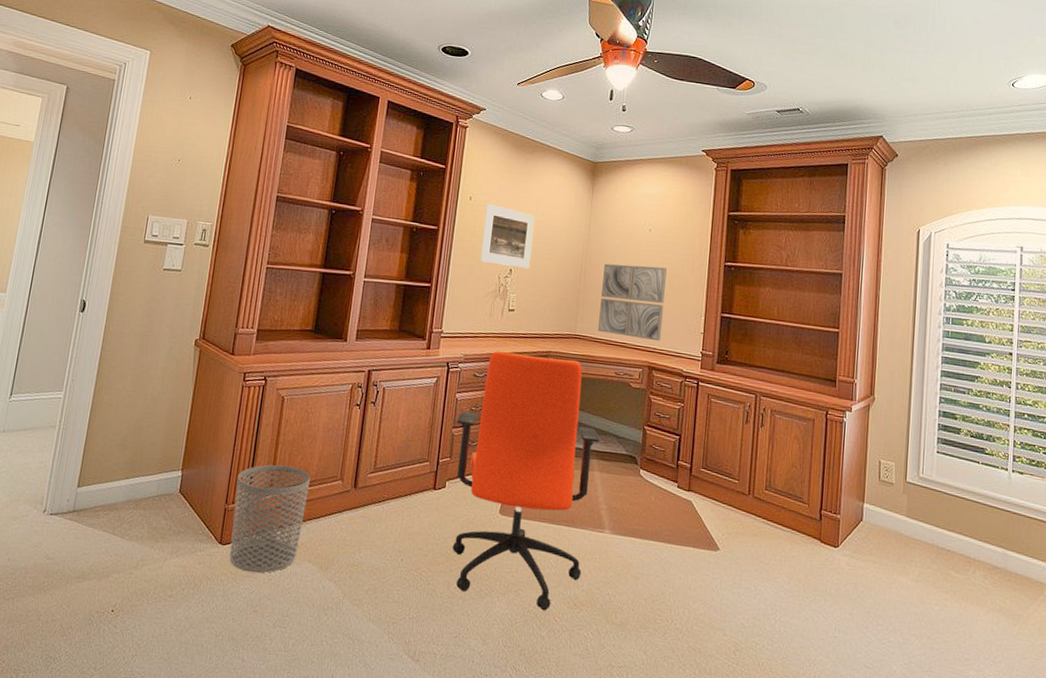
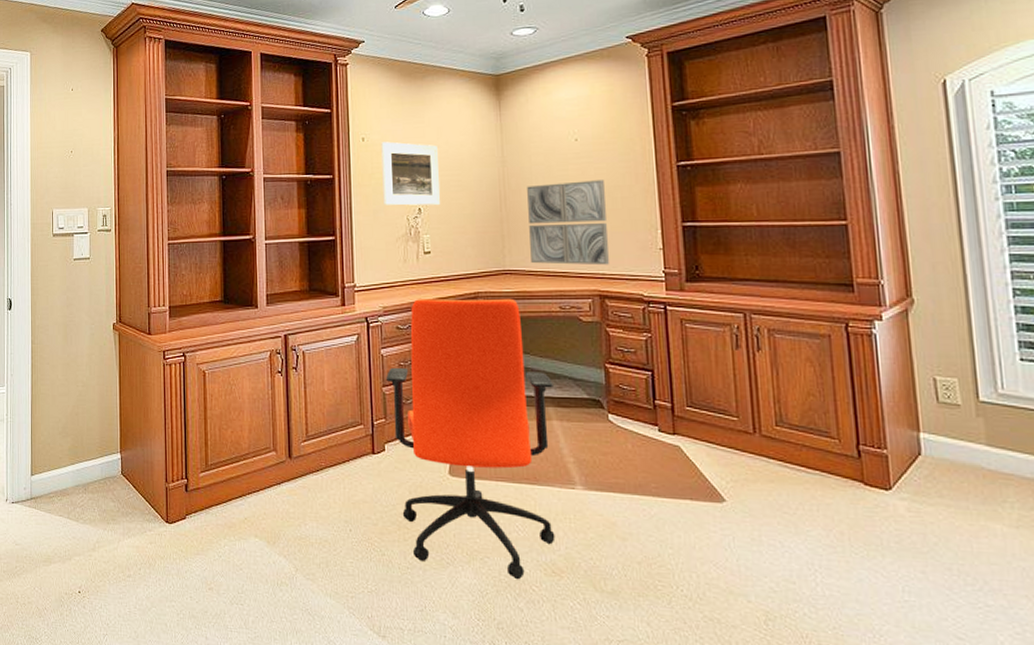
waste bin: present [229,464,310,574] -> none [173,440,244,551]

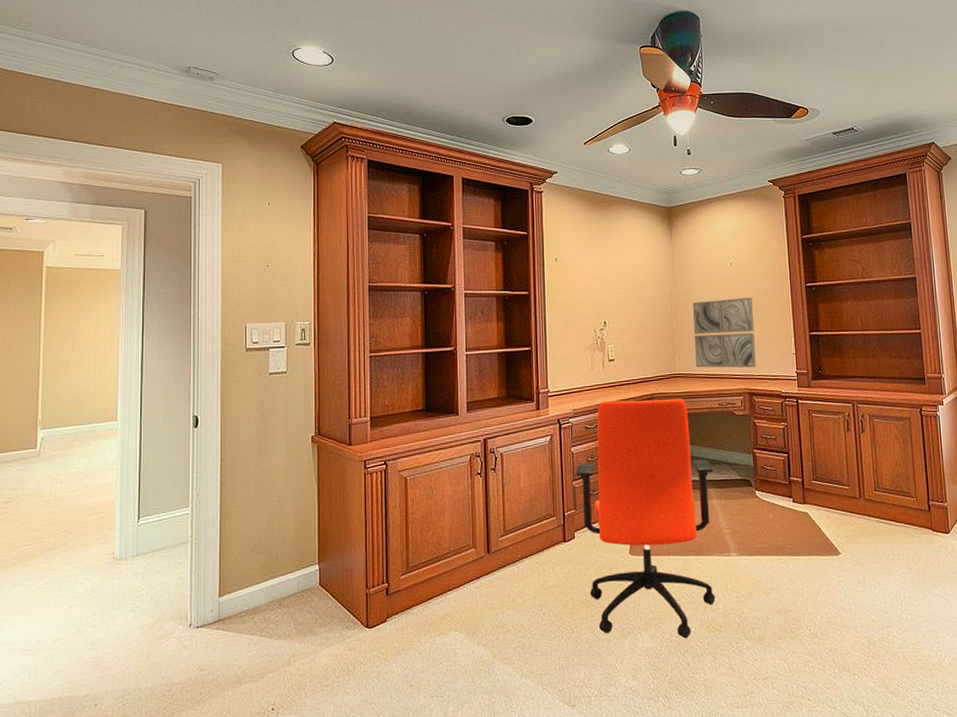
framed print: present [381,142,441,206] -> none [572,262,623,319]

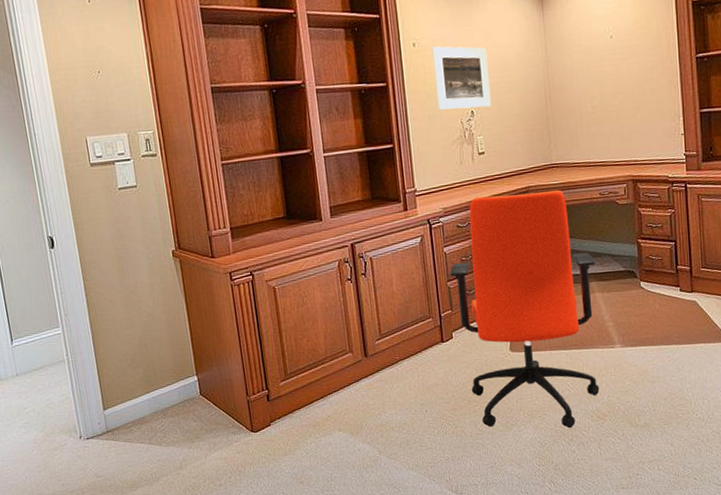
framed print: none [572,262,623,319] -> present [432,46,492,110]
wall art: present [693,297,757,368] -> none [569,74,641,156]

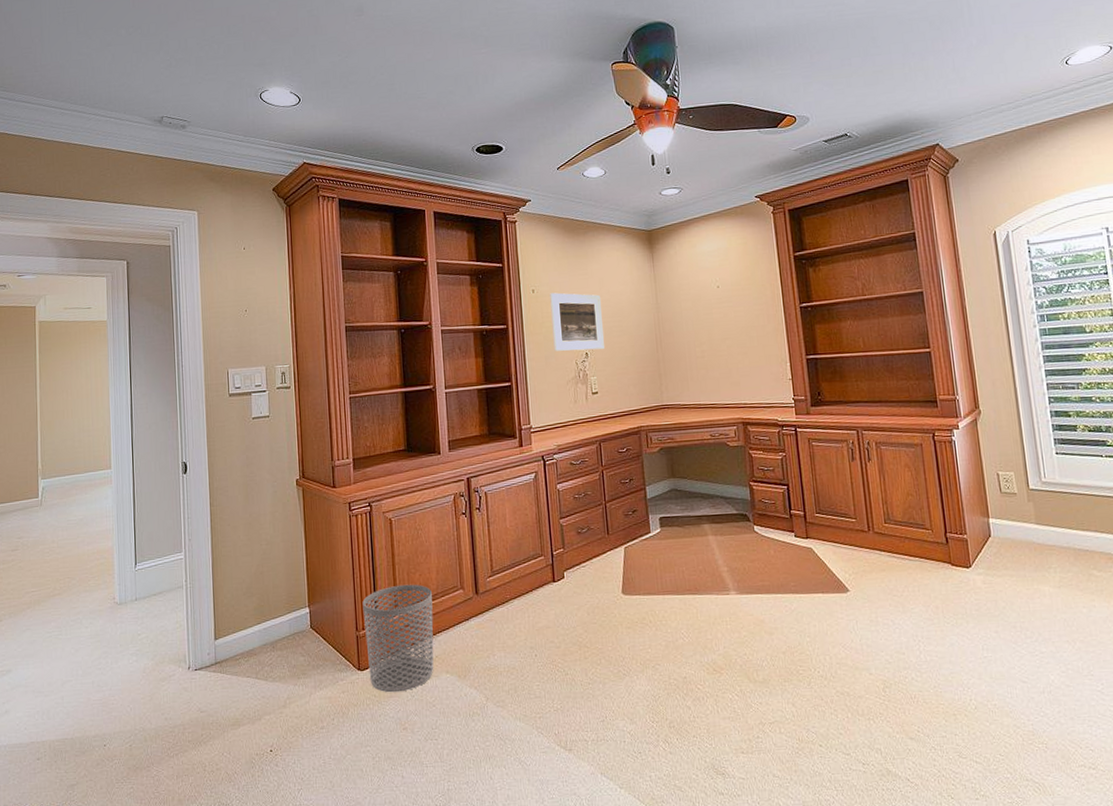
waste bin: none [251,349,327,451] -> present [362,584,434,693]
office chair: present [450,189,600,428] -> none [563,430,715,681]

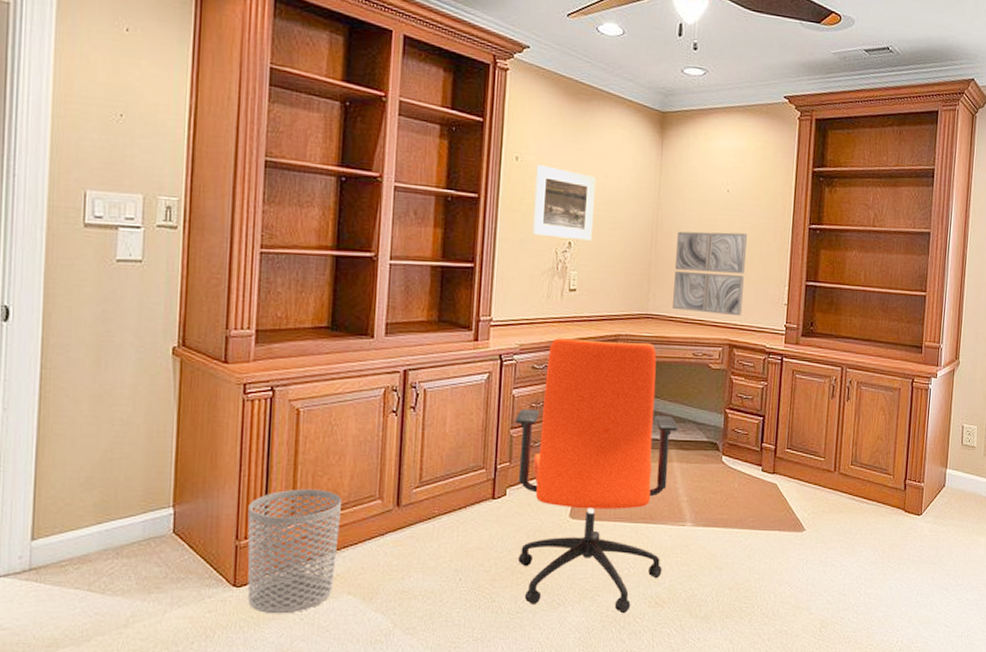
office chair: none [563,430,715,681] -> present [515,338,678,614]
wall art: none [679,321,750,398] -> present [672,231,747,317]

